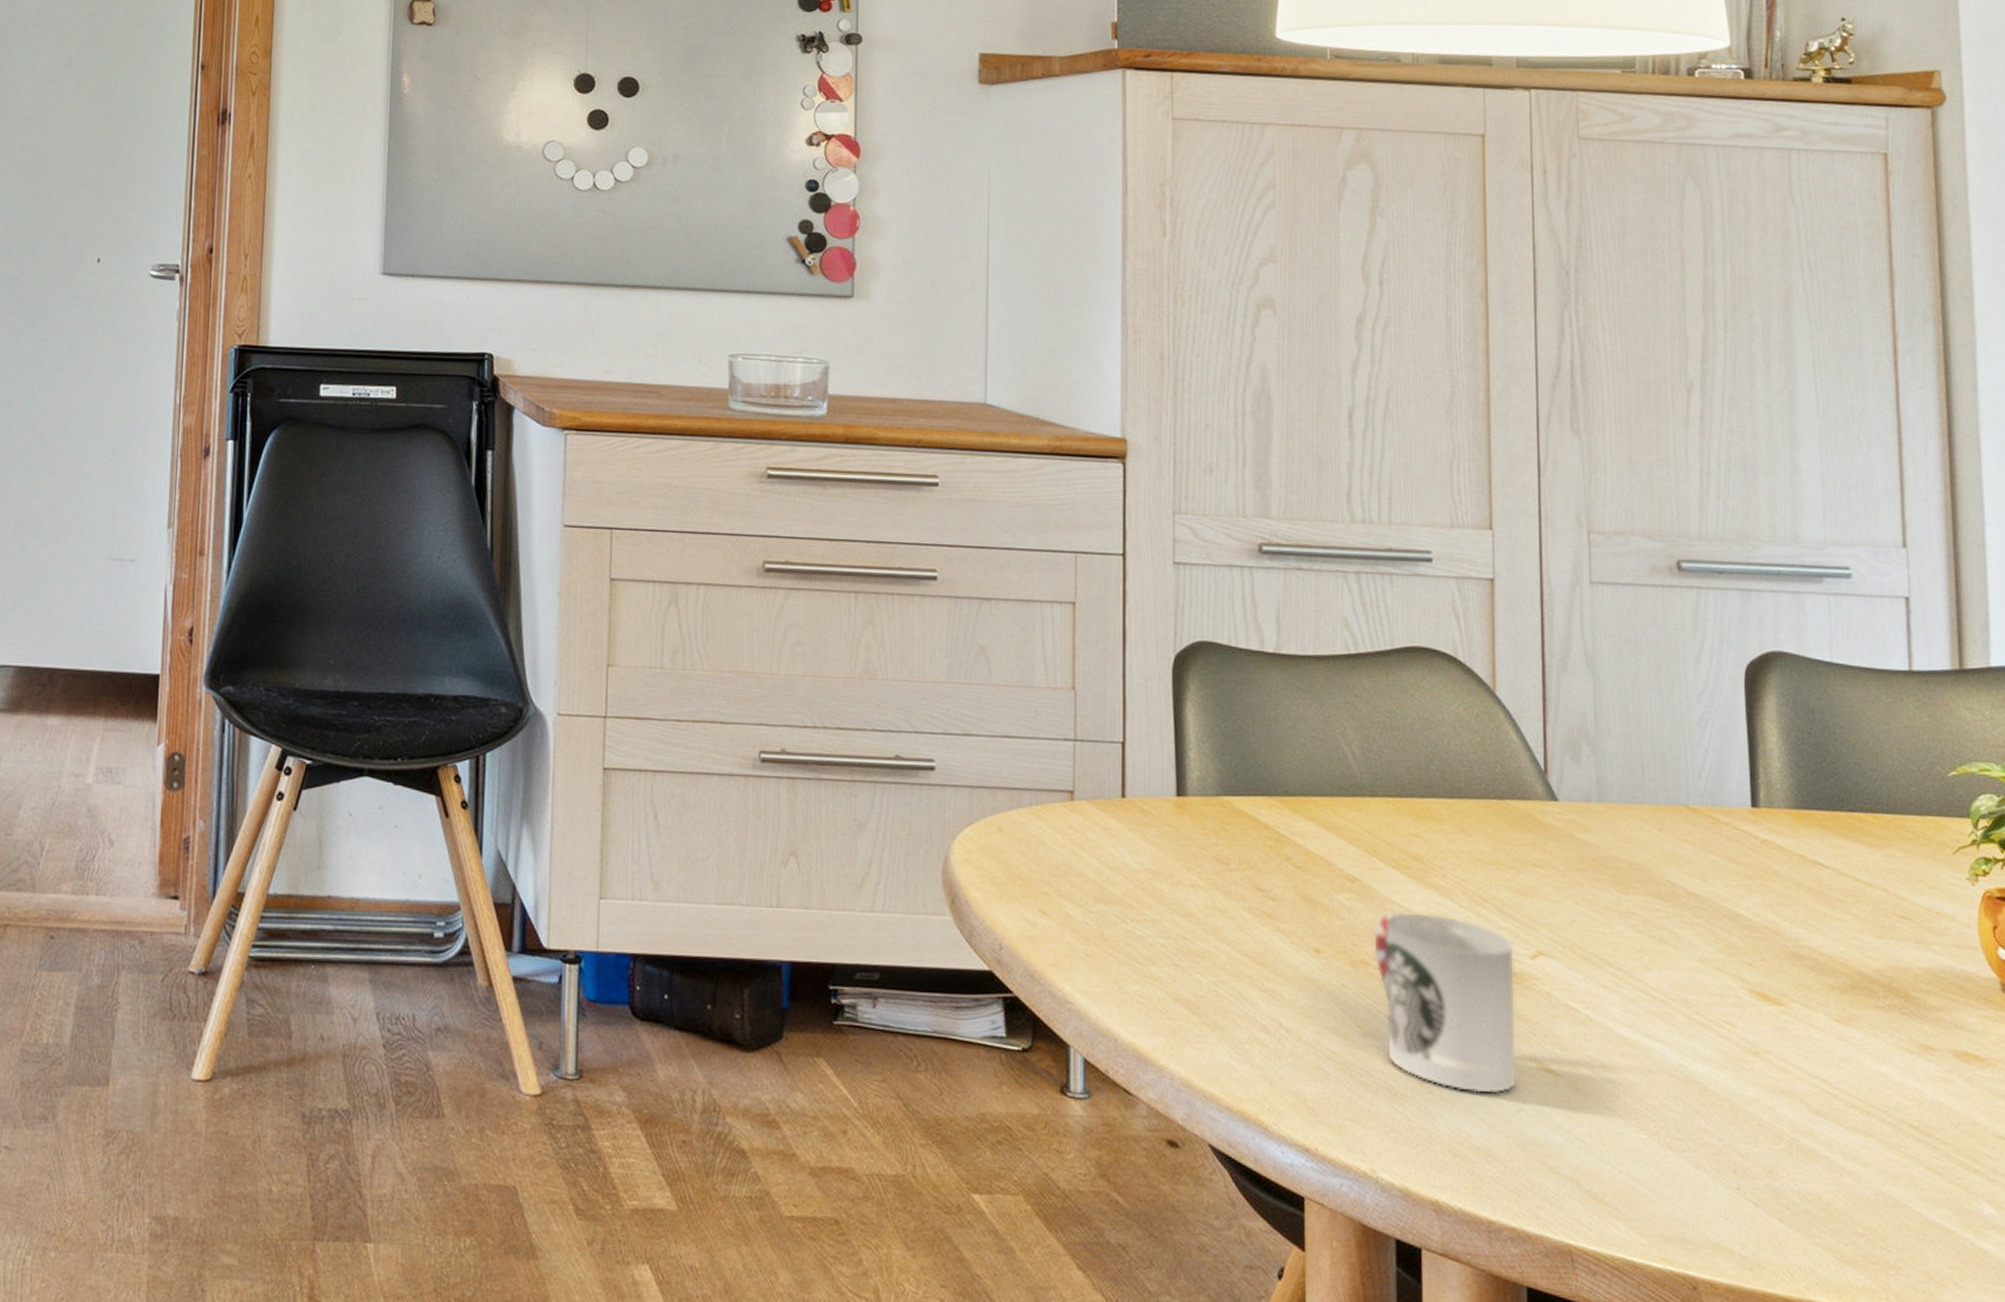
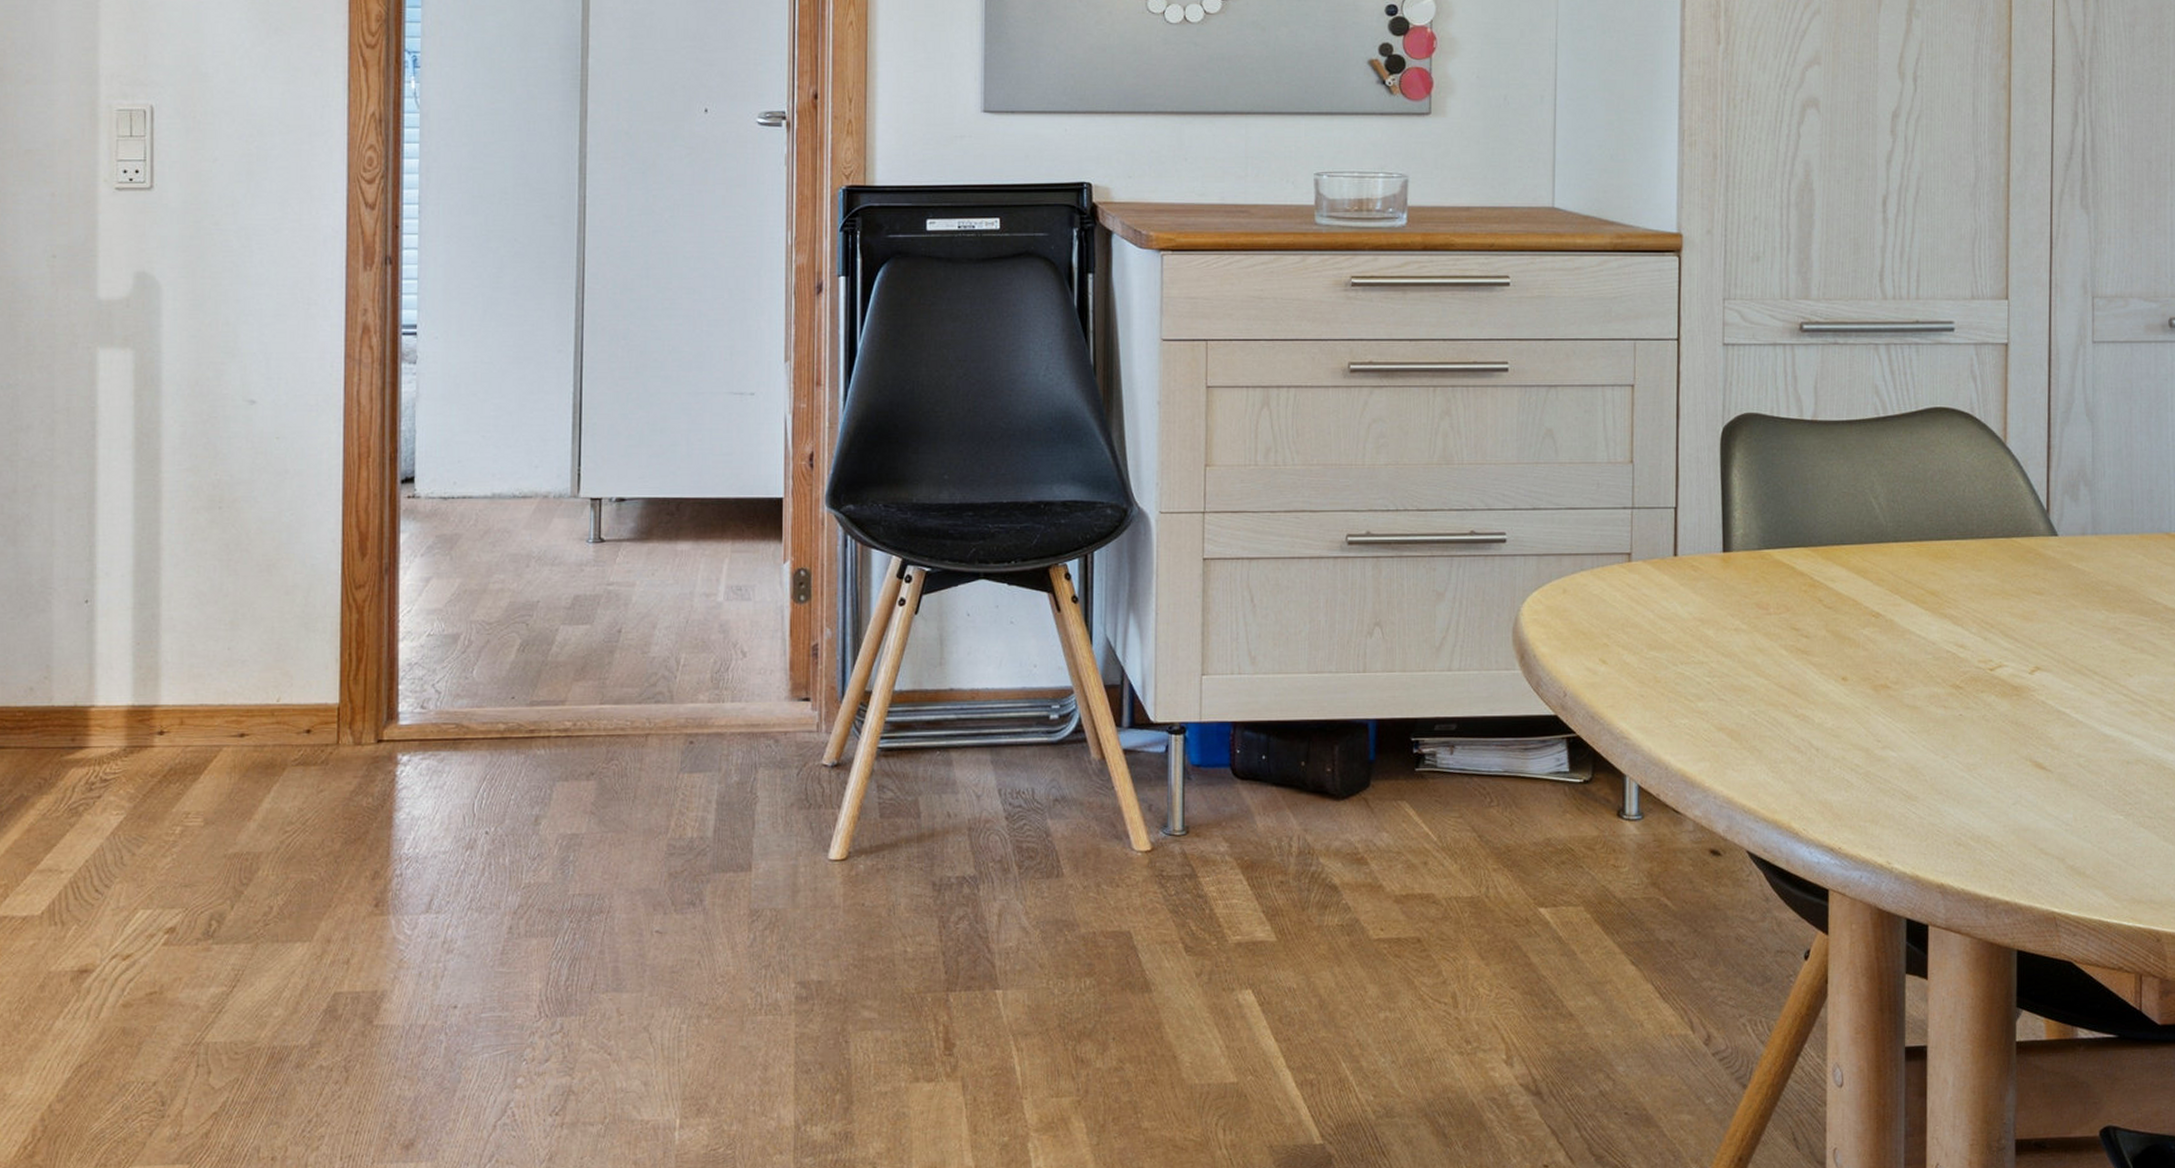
cup: present [1373,911,1518,1094] -> none [1893,639,2016,791]

